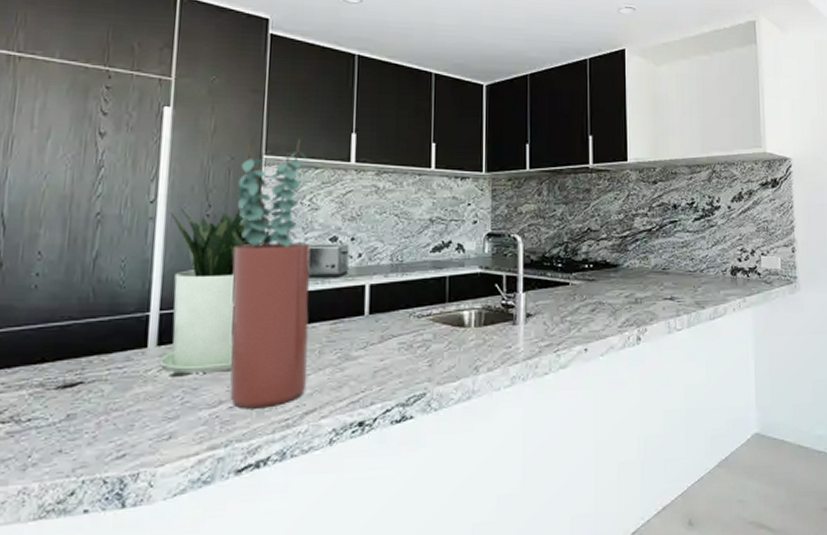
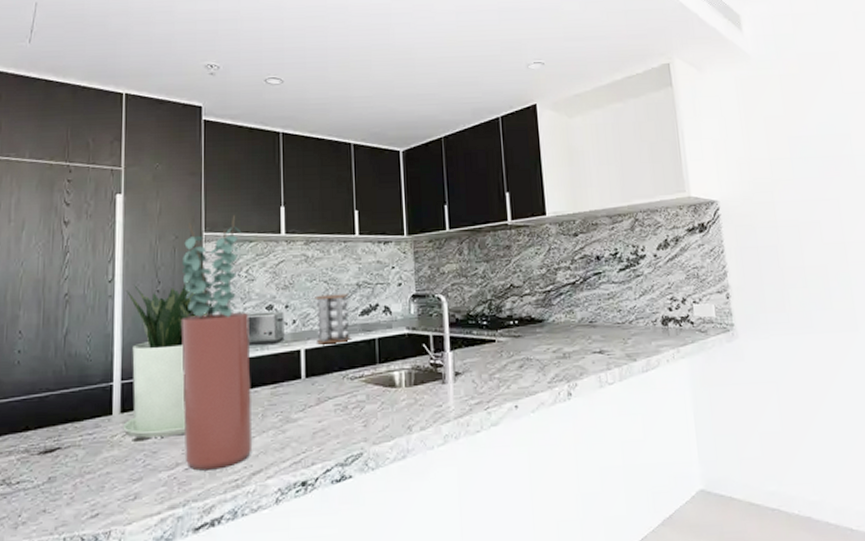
spice rack: none [383,221,421,280] -> present [315,287,351,345]

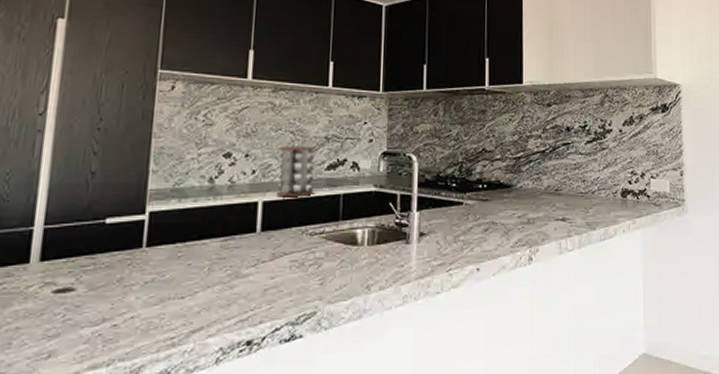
planter: present [123,280,211,438] -> none [41,119,161,290]
vase: present [181,215,253,471] -> none [113,54,204,327]
toaster: present [248,311,285,345] -> none [199,160,244,194]

